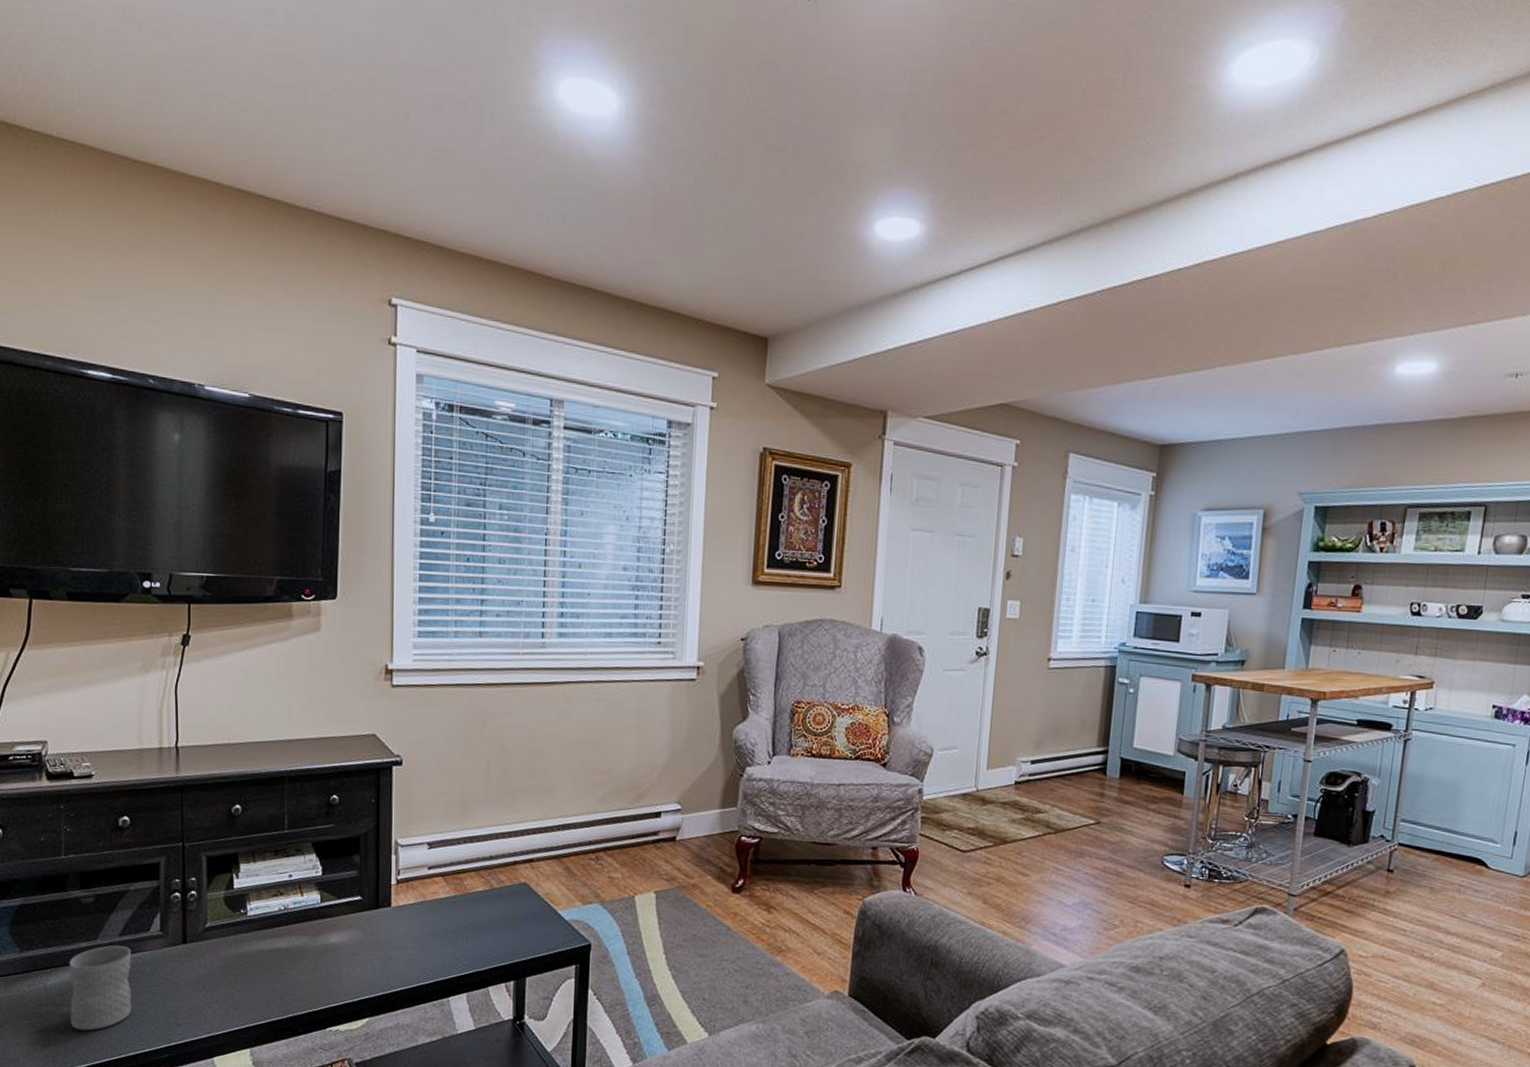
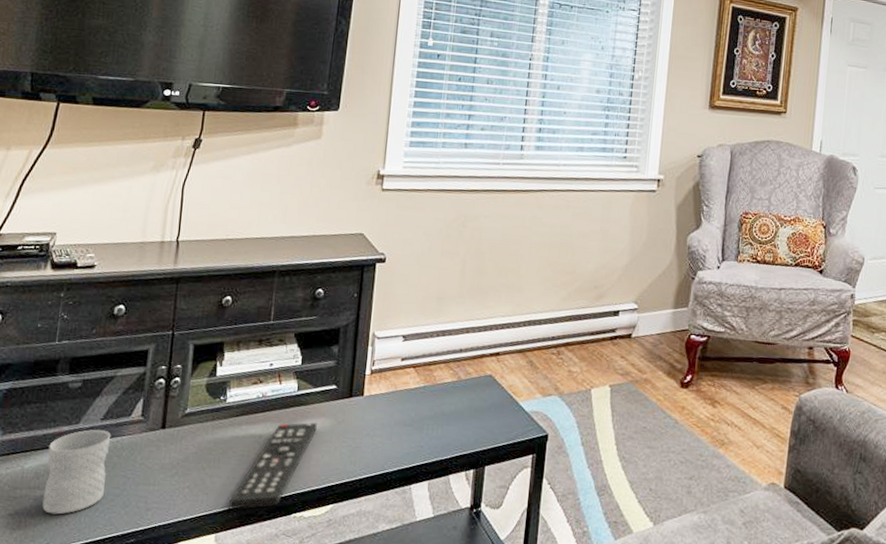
remote control: none [260,934,345,1024] -> present [228,422,317,510]

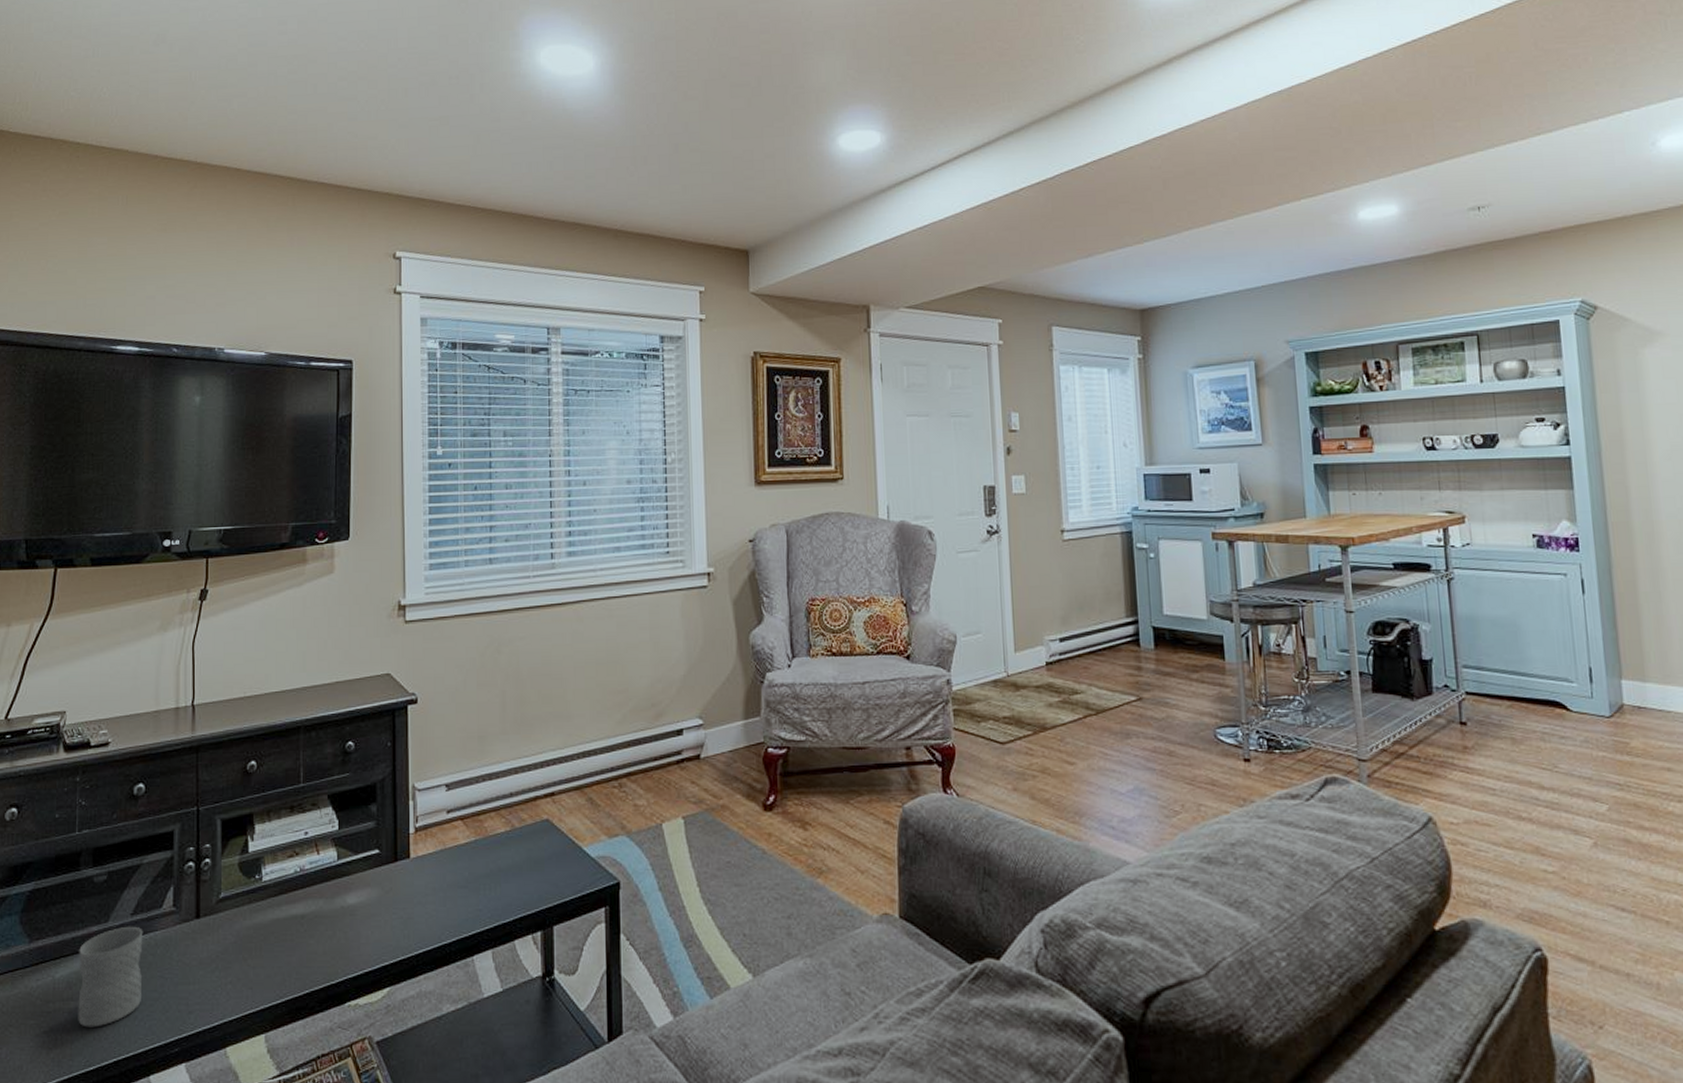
remote control: present [228,422,317,510] -> none [275,894,363,1004]

